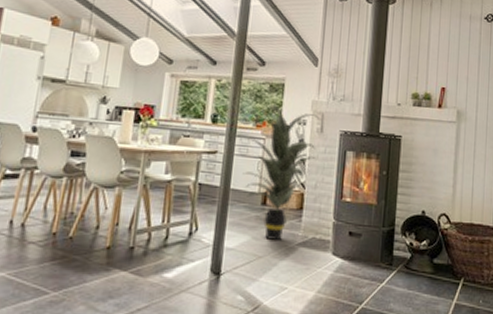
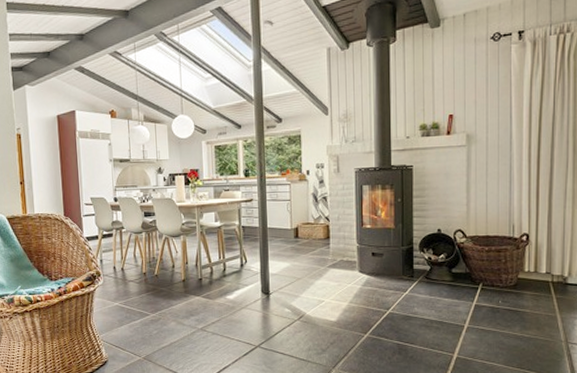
indoor plant: present [236,104,319,242] -> none [266,154,335,266]

